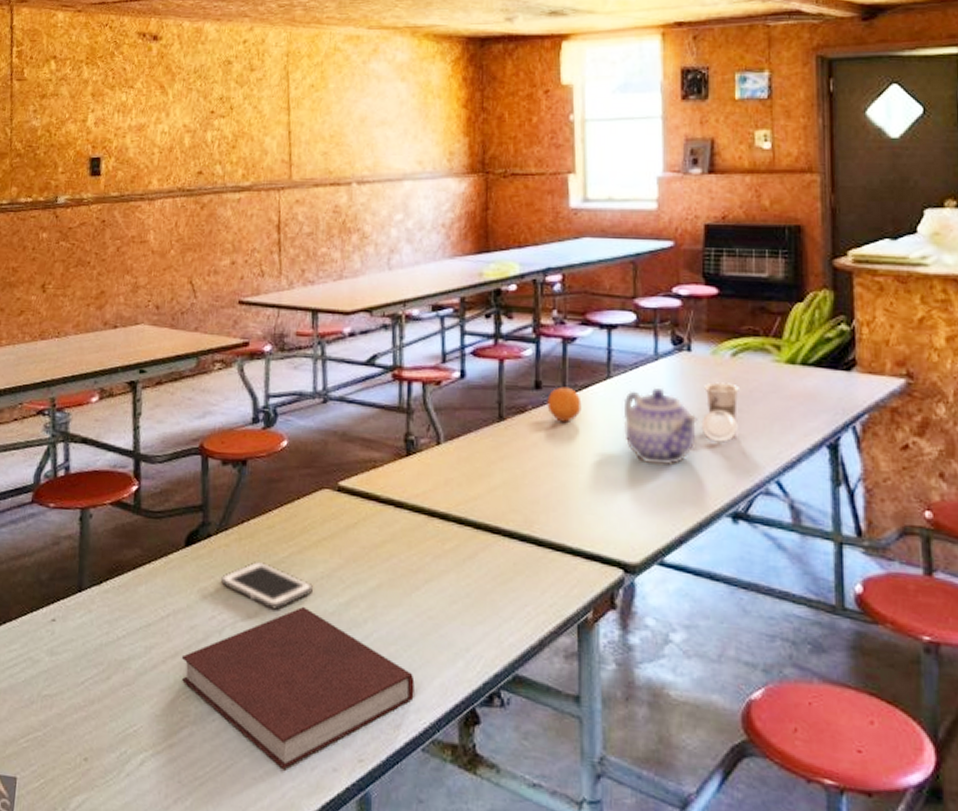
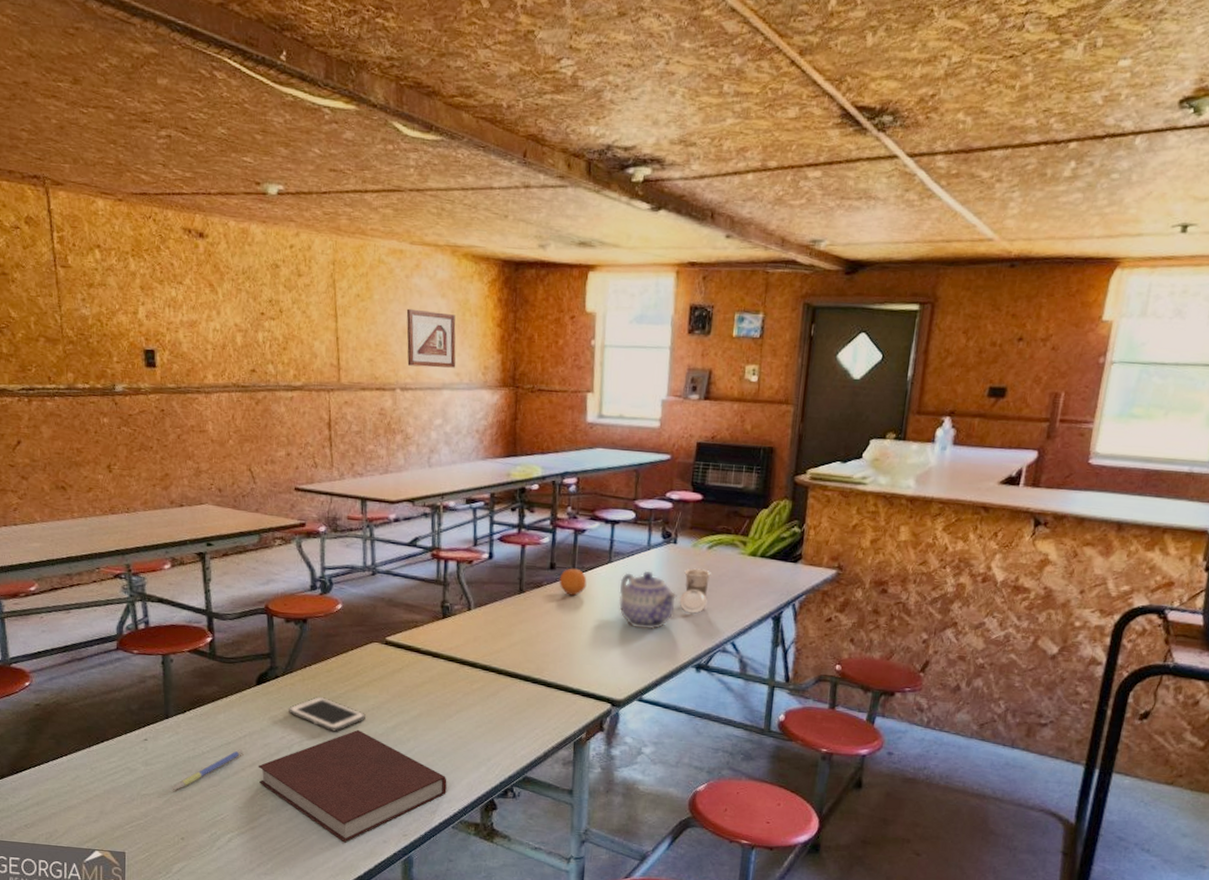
pen: none [78,633,166,691] -> present [172,749,244,791]
picture frame: none [363,95,418,157] -> present [406,308,456,368]

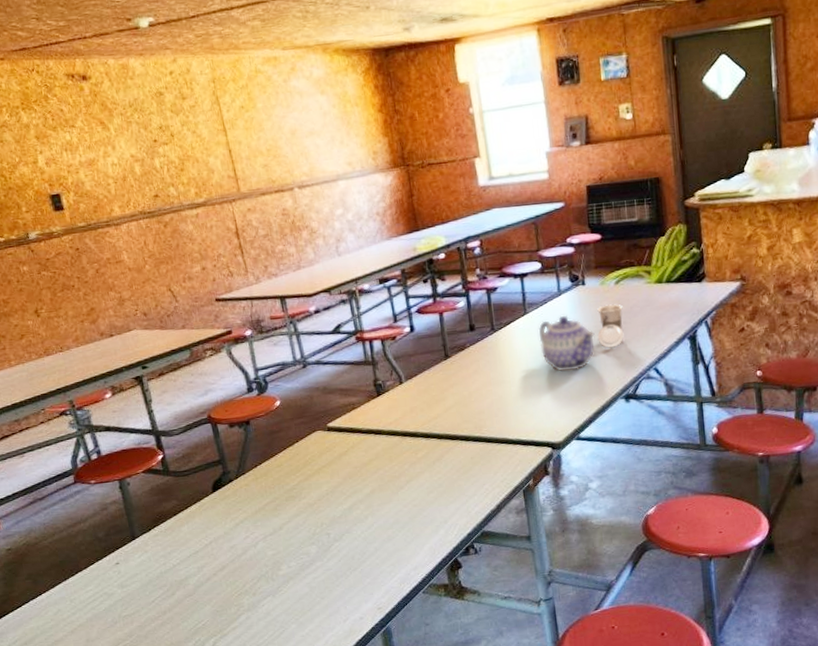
pen: present [172,749,244,791] -> none [150,556,212,607]
notebook: present [258,729,447,842] -> none [228,516,411,625]
cell phone: present [287,697,365,732] -> none [246,492,322,523]
picture frame: present [406,308,456,368] -> none [290,108,347,164]
fruit: present [559,568,587,596] -> none [480,325,508,352]

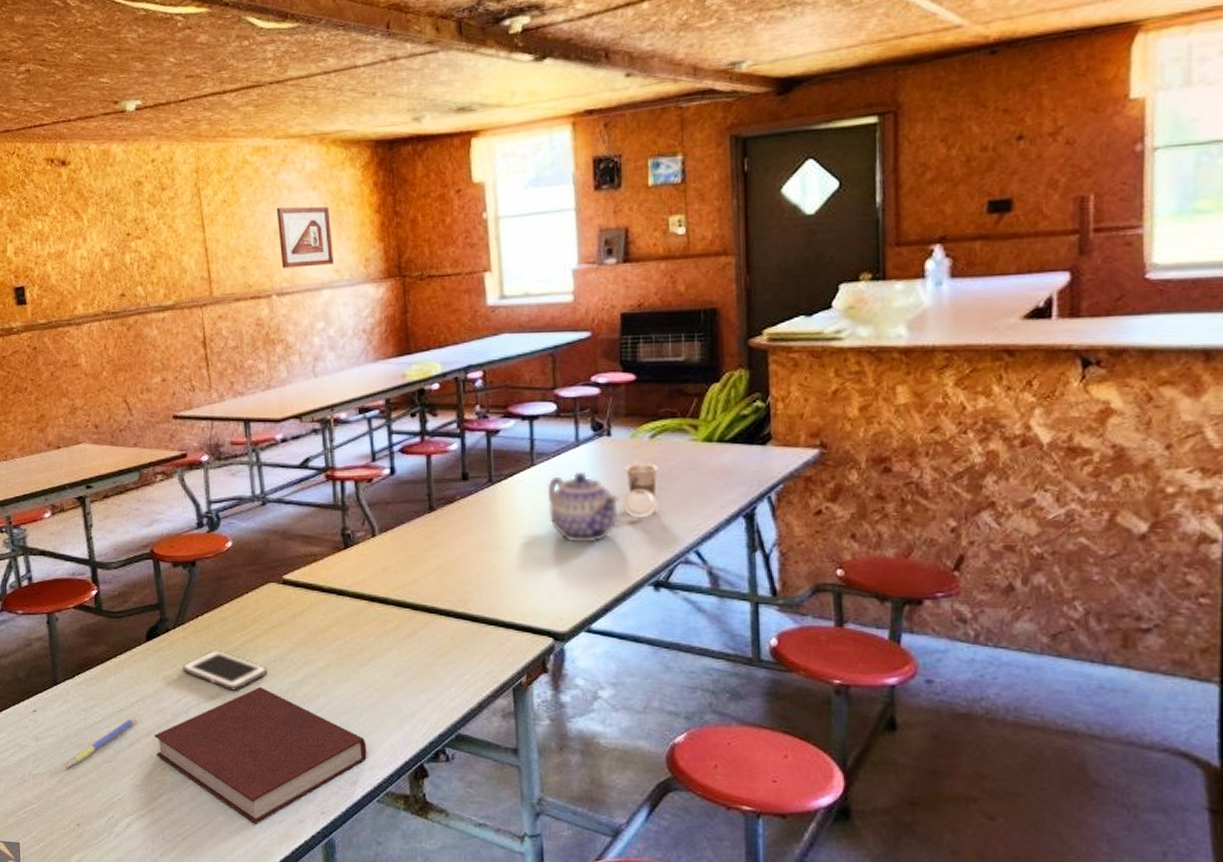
pen: none [150,556,212,607] -> present [64,717,138,769]
notebook: none [228,516,411,625] -> present [153,686,367,823]
cell phone: none [246,492,322,523] -> present [181,650,267,691]
picture frame: none [290,108,347,164] -> present [276,206,335,268]

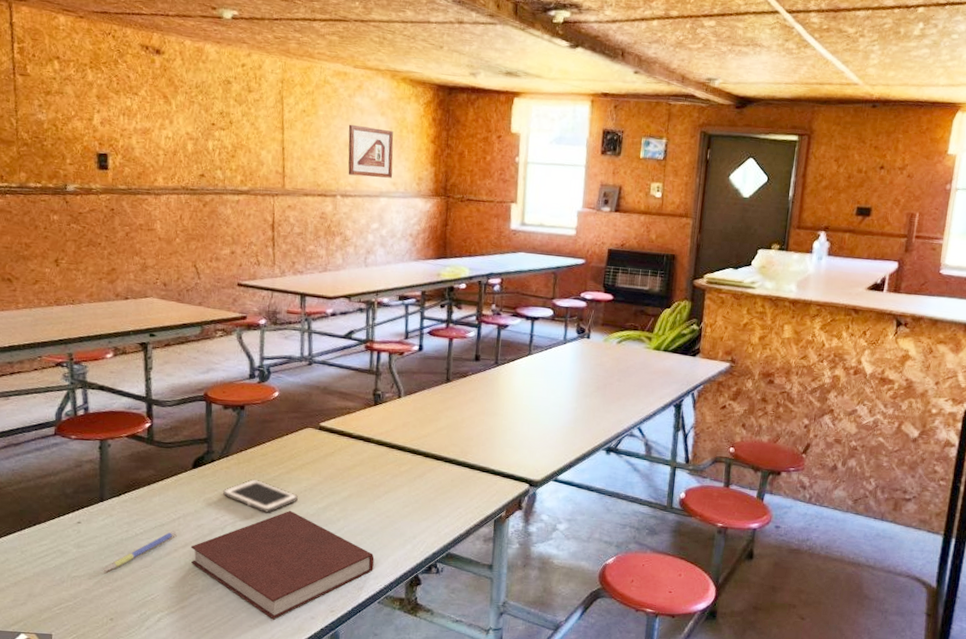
teapot: present [547,471,619,543] -> none [537,362,590,416]
cup: present [622,463,658,520] -> none [591,360,620,402]

